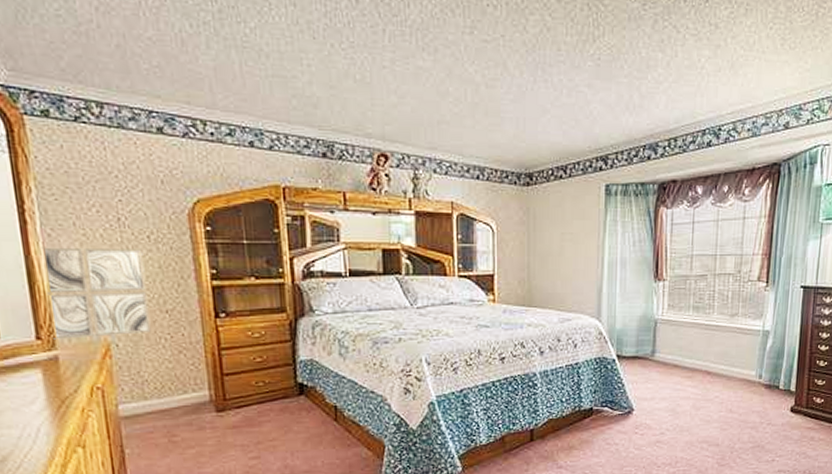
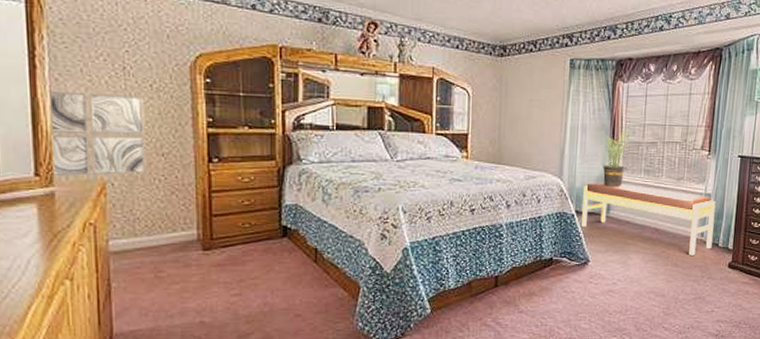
bench: none [624,322,775,400] -> present [581,182,716,255]
potted plant: none [643,263,675,327] -> present [601,129,629,187]

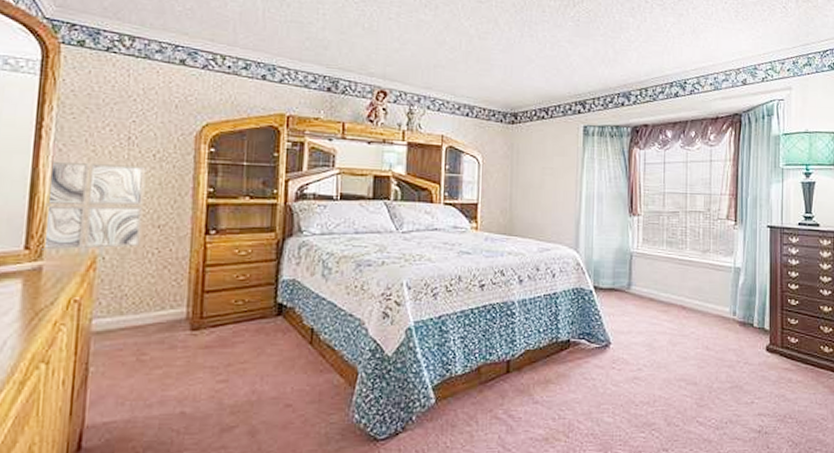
bench: present [581,182,716,255] -> none [601,255,747,337]
potted plant: present [601,129,629,187] -> none [618,198,648,260]

